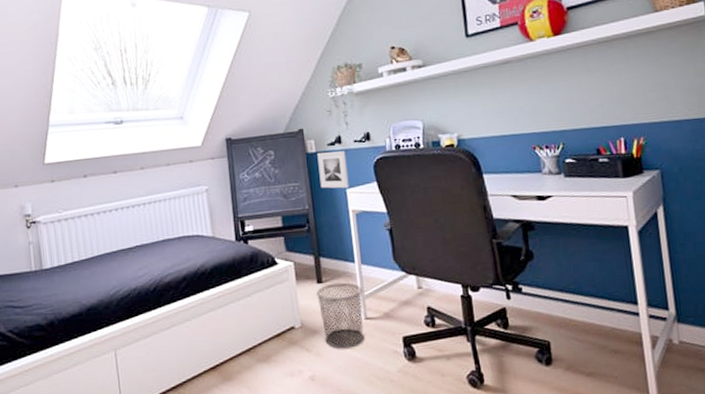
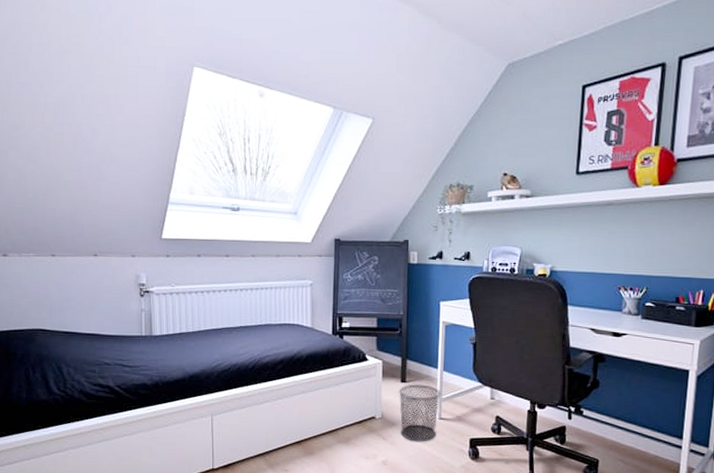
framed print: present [317,151,349,189] -> none [417,264,445,301]

